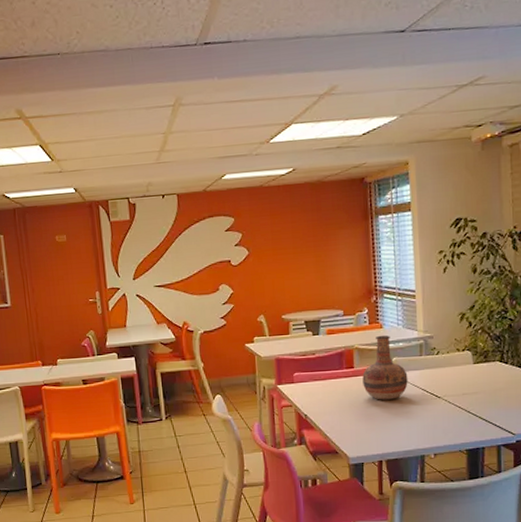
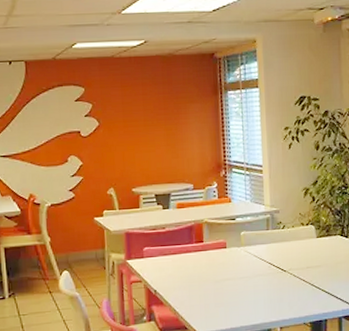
vase: present [362,335,408,400] -> none [211,209,256,275]

